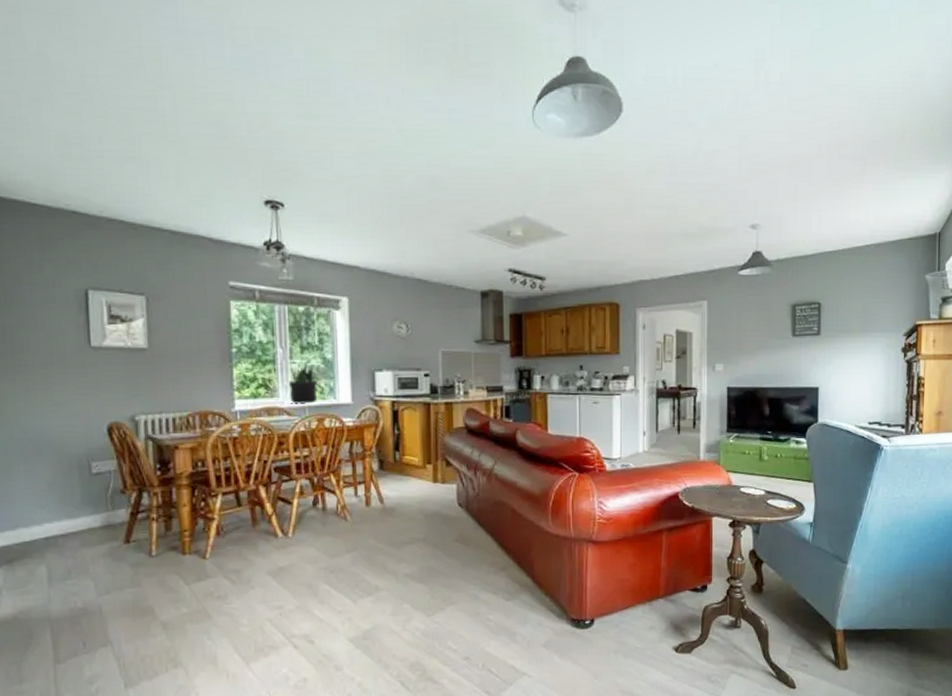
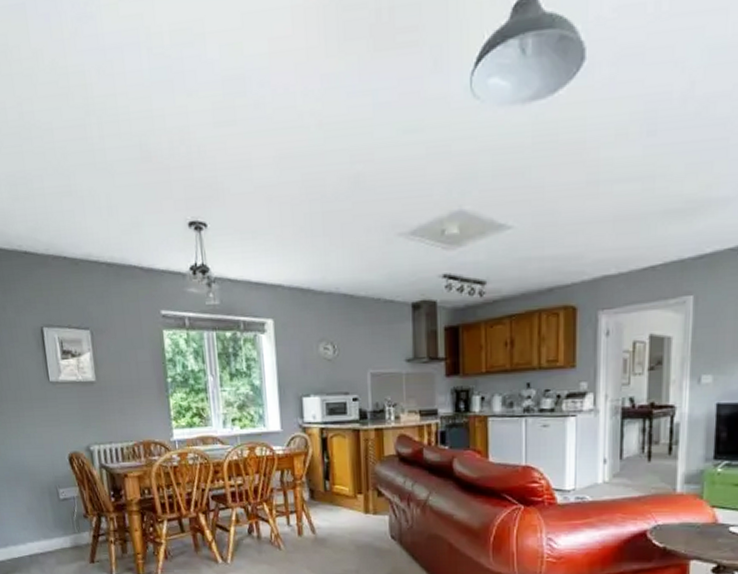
planter: present [288,363,317,404] -> none [220,391,247,433]

